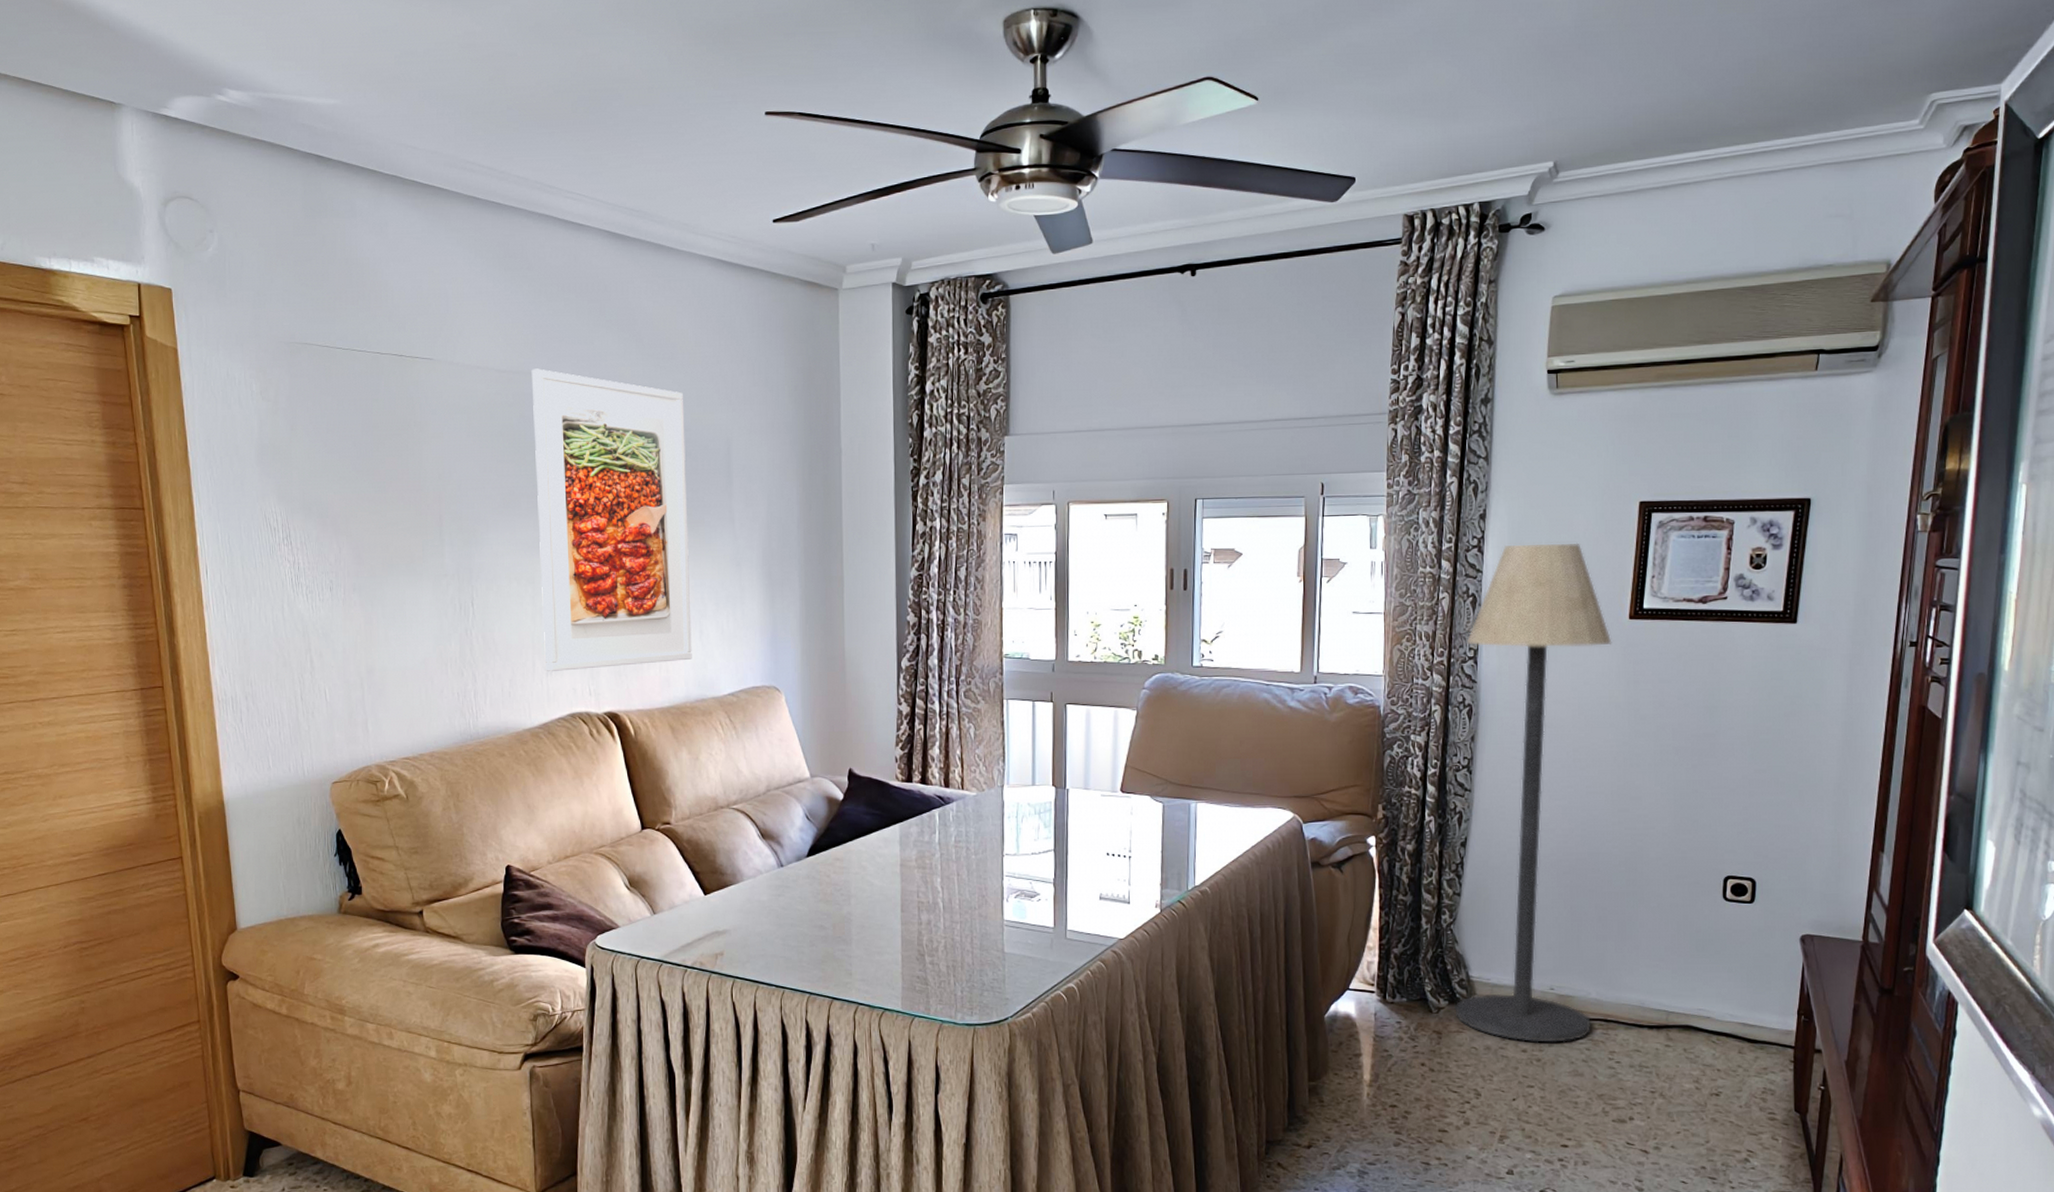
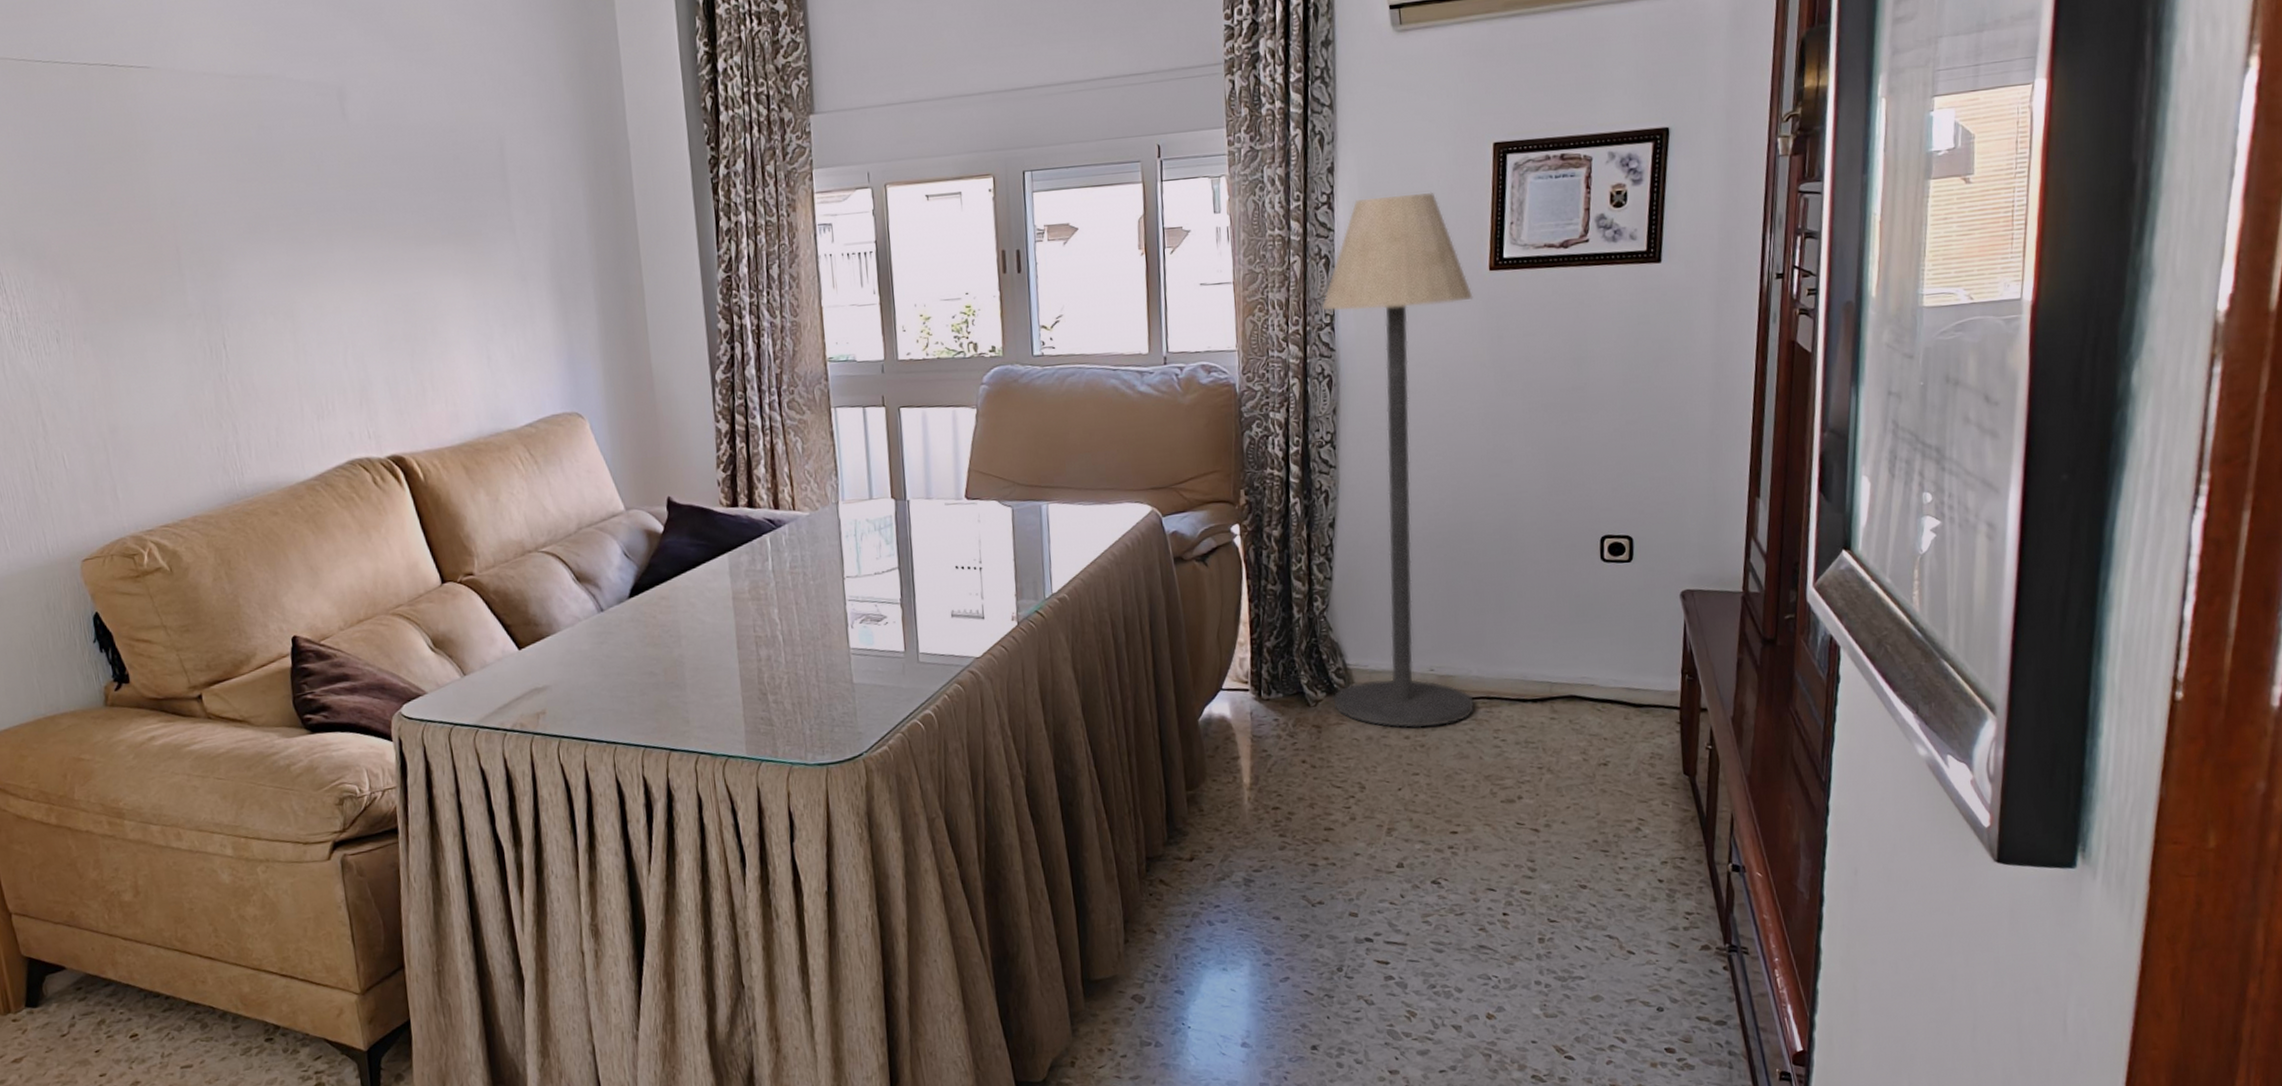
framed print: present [531,368,692,671] -> none [266,70,482,415]

